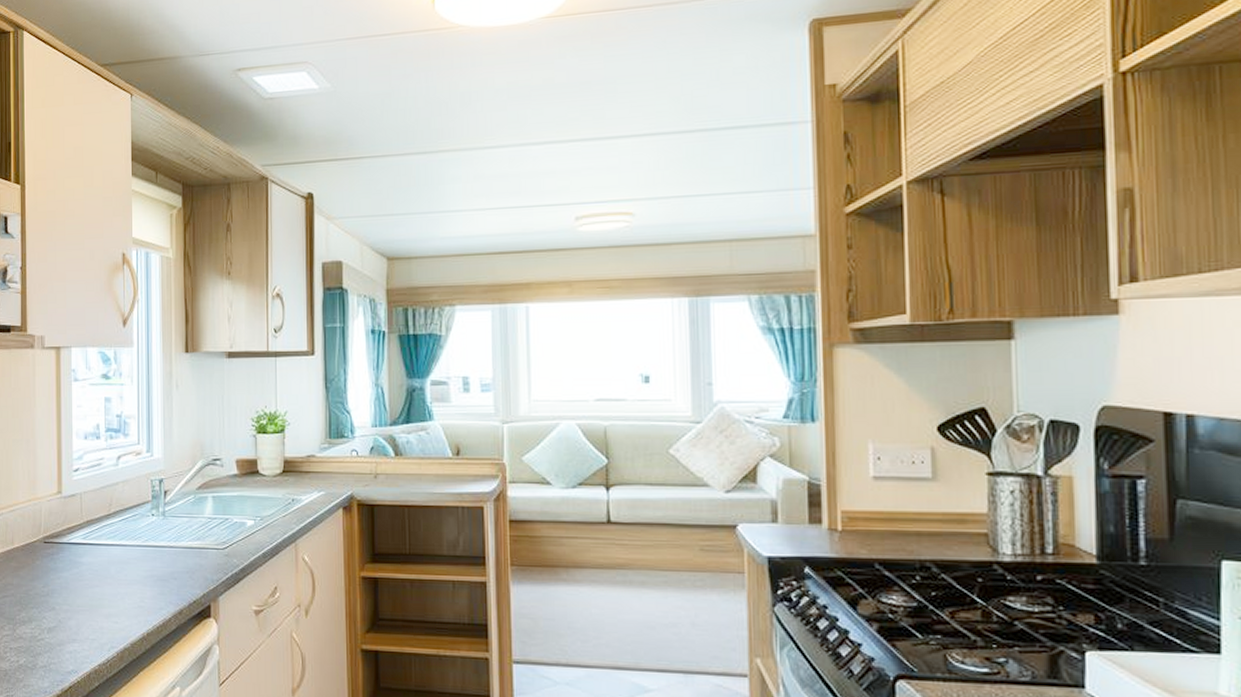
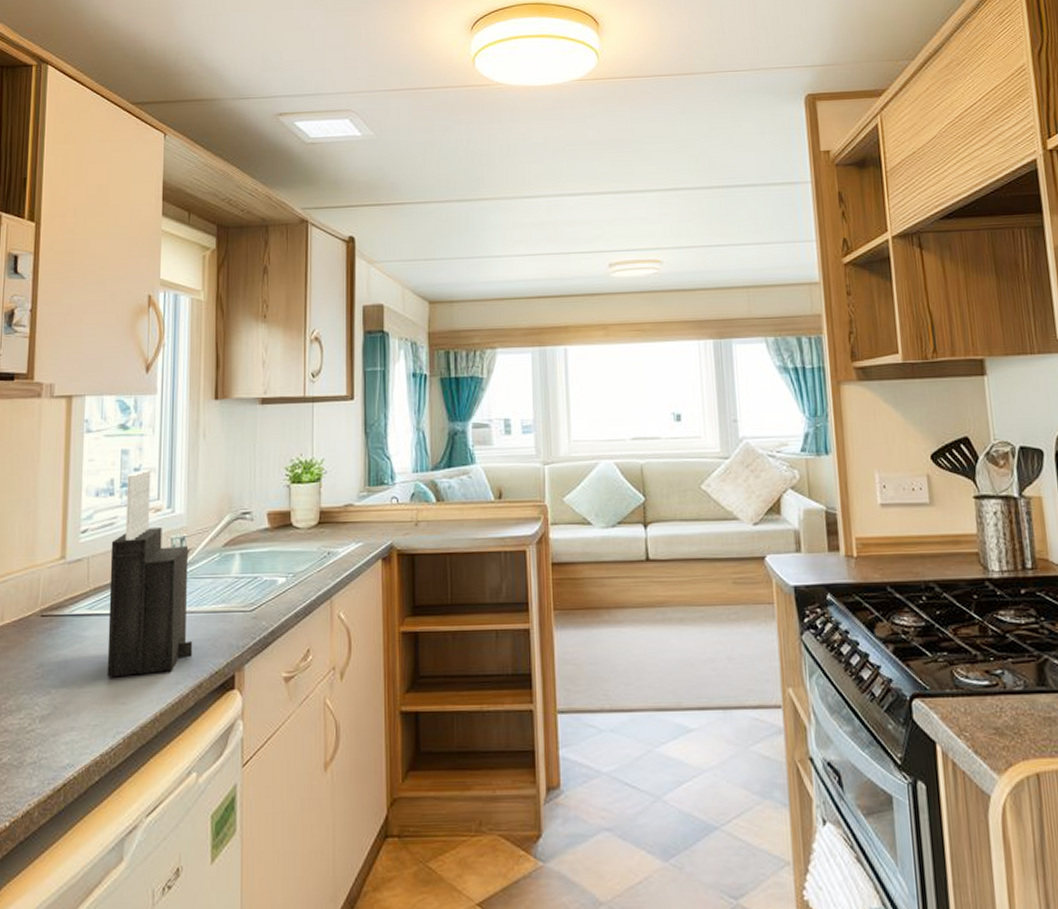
knife block: none [99,416,173,600] -> present [107,469,193,678]

